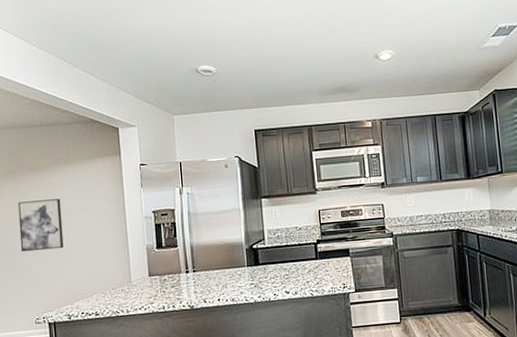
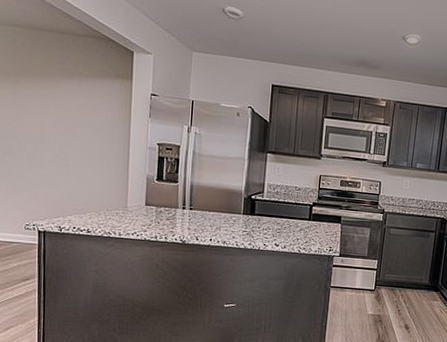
wall art: present [18,198,64,252] -> none [16,106,64,162]

